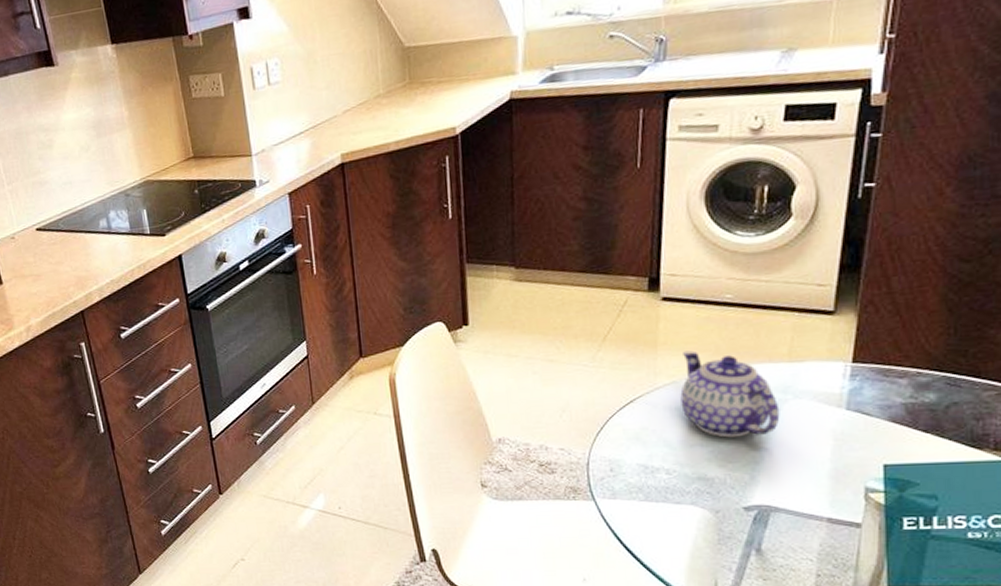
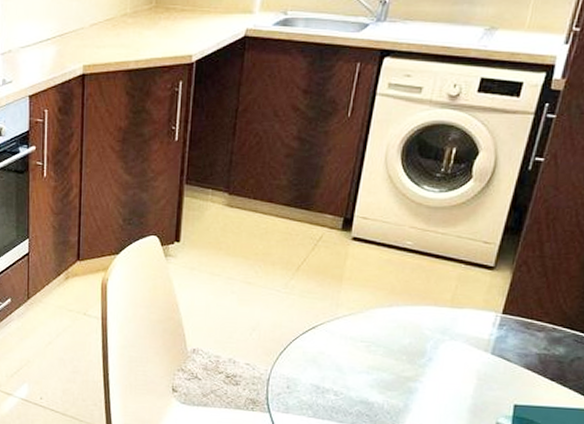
teapot: present [680,350,780,438] -> none [355,287,437,369]

